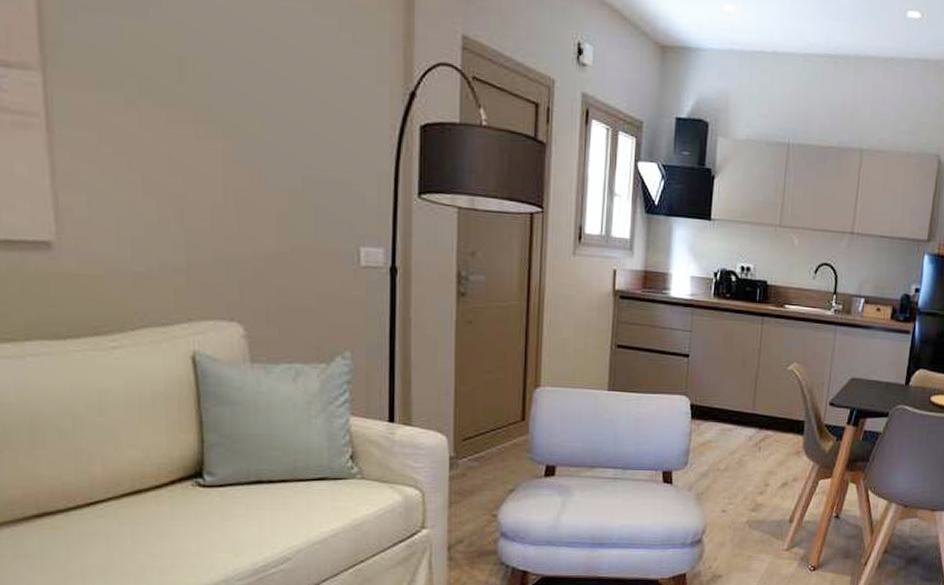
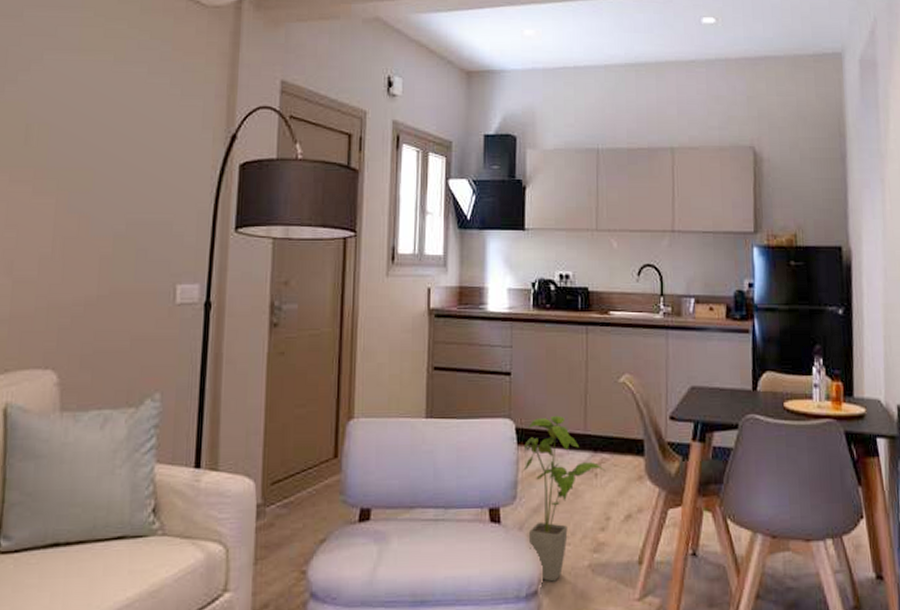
house plant: none [694,395,769,533] -> present [522,415,606,582]

